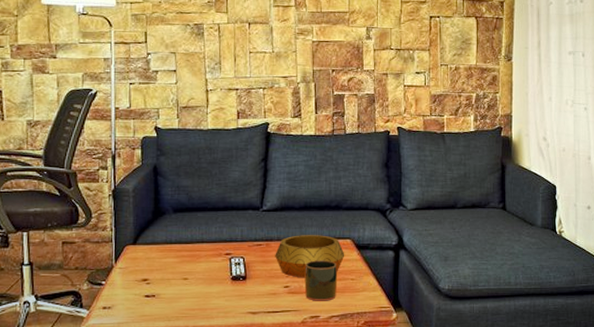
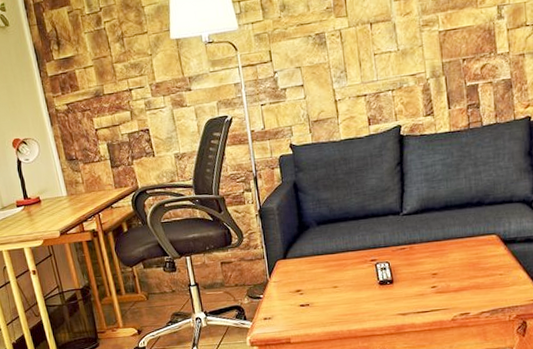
decorative bowl: present [275,235,345,278] -> none [419,233,491,278]
mug: present [304,260,338,301] -> none [450,257,486,299]

